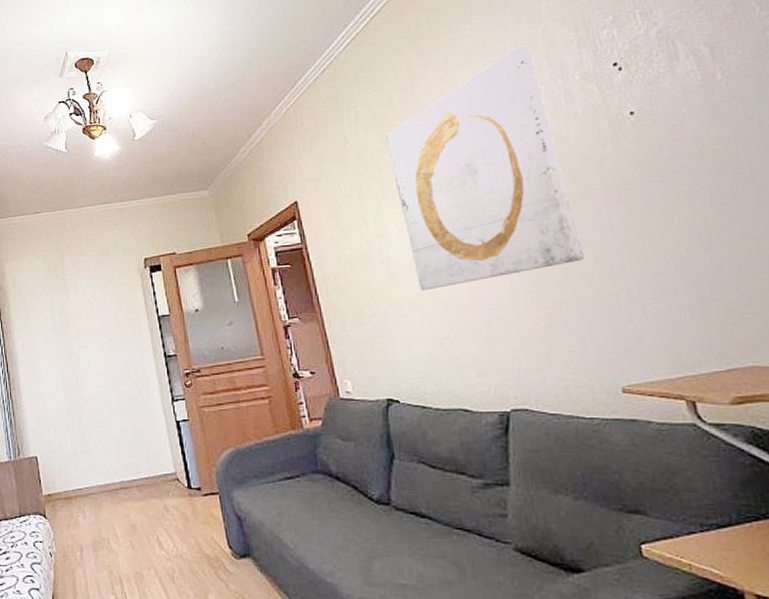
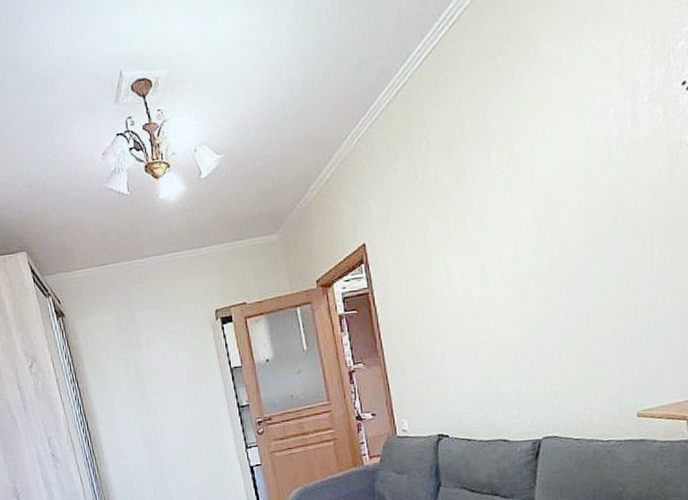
wall art: present [385,45,584,291] -> none [454,60,624,331]

